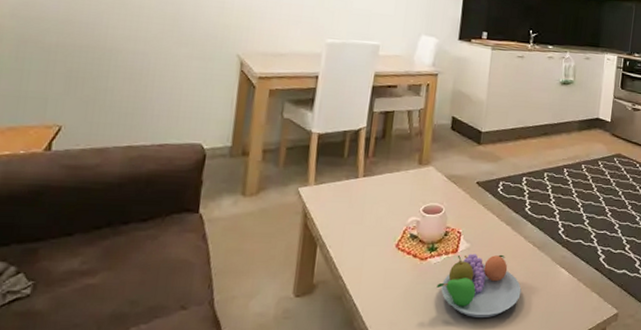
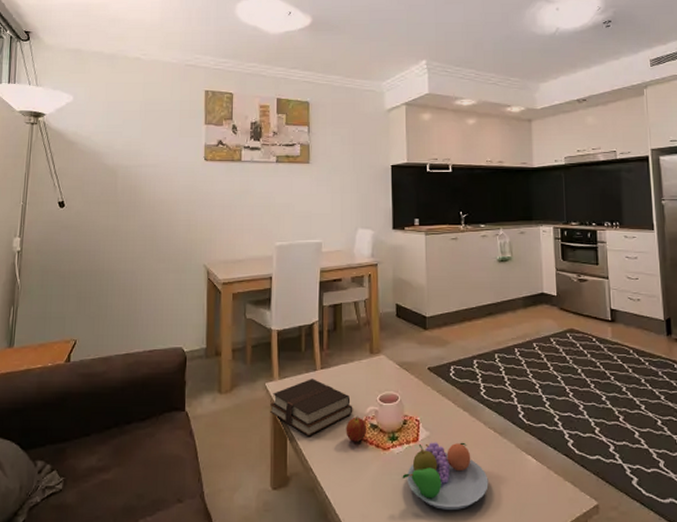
bible: none [301,186,394,245] -> present [270,379,353,437]
fruit: none [382,225,407,251] -> present [346,415,367,442]

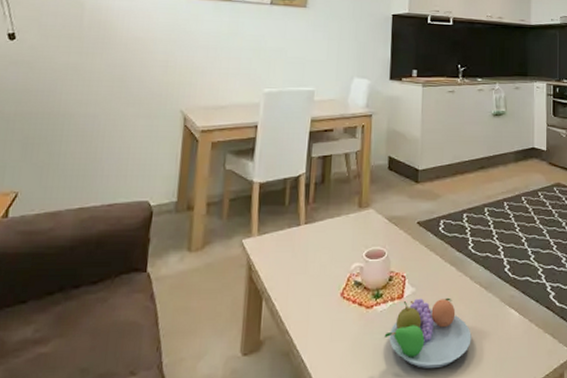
bible: present [270,379,353,437] -> none [245,234,337,297]
fruit: present [346,415,367,442] -> none [327,273,351,301]

